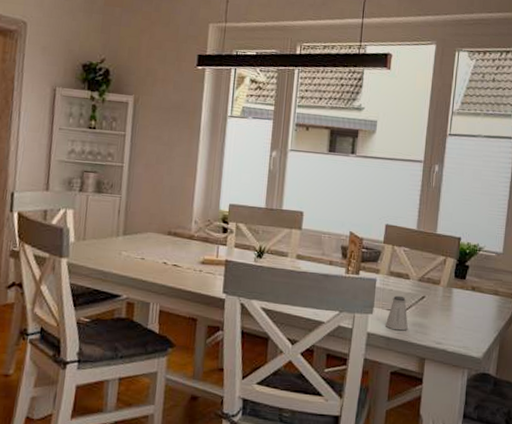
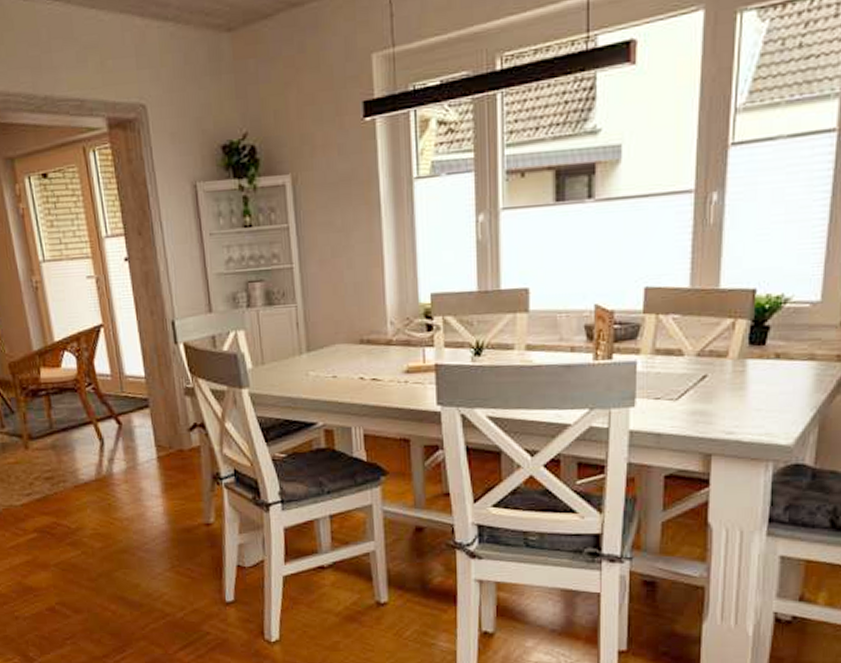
saltshaker: present [386,295,409,331] -> none [654,378,686,424]

